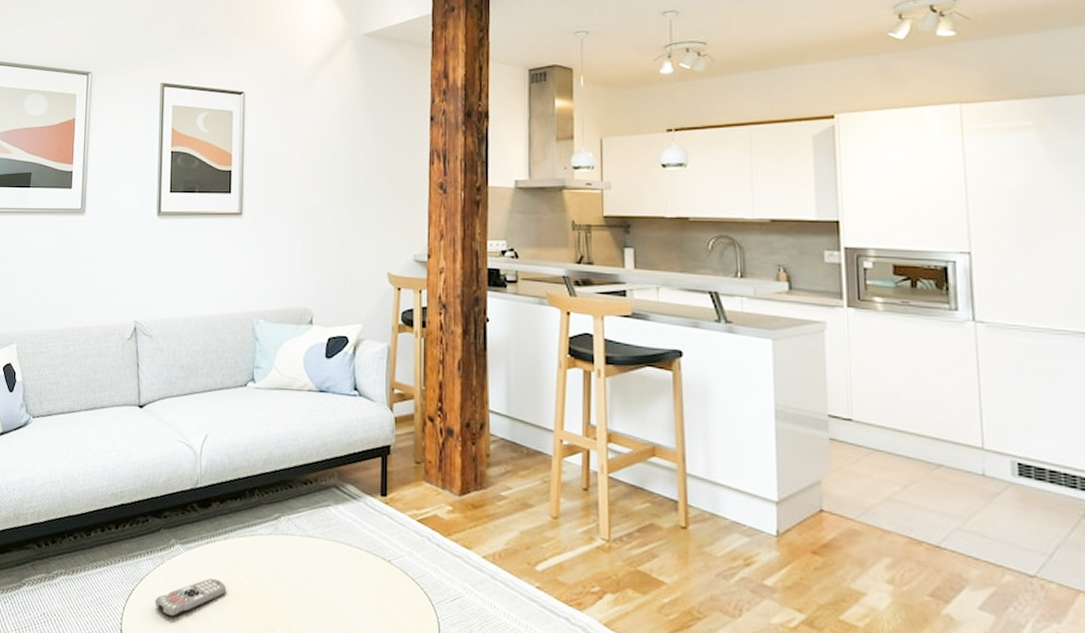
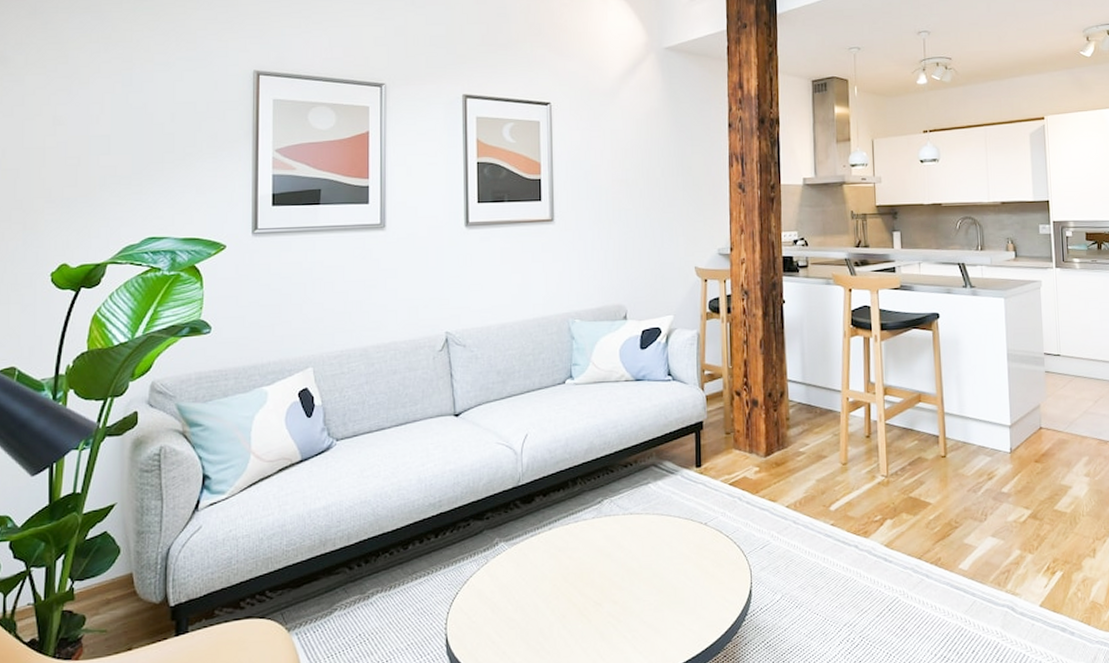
remote control: present [155,578,226,617] -> none [480,568,552,612]

